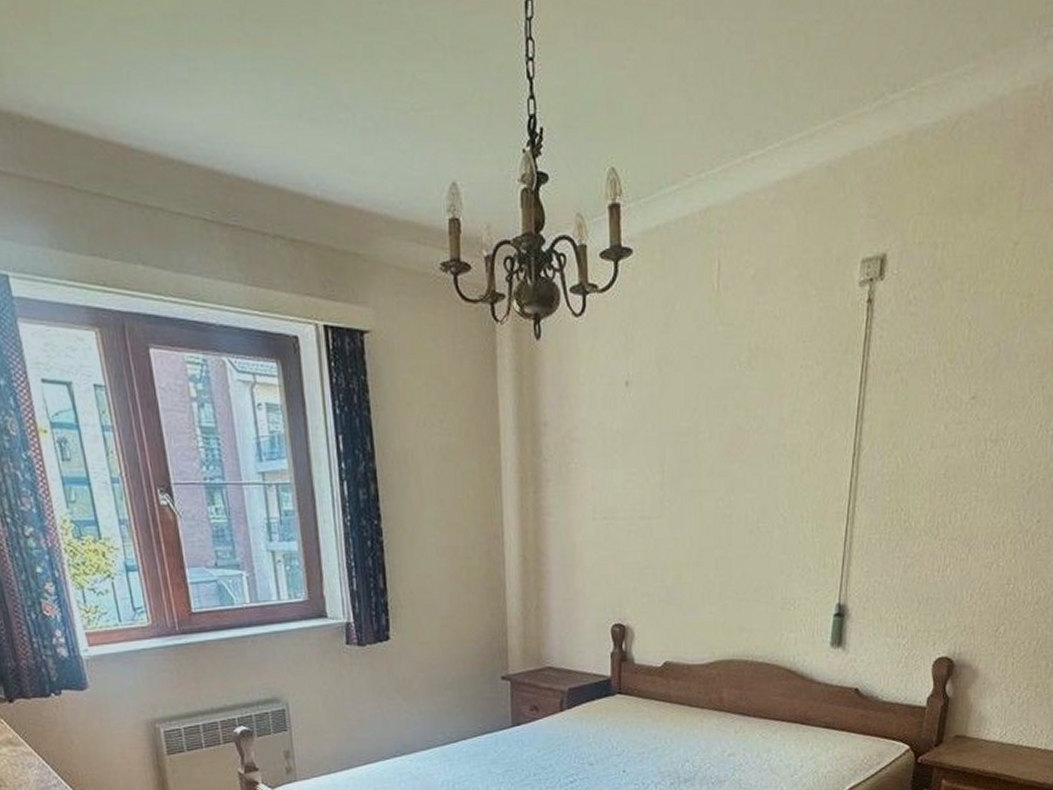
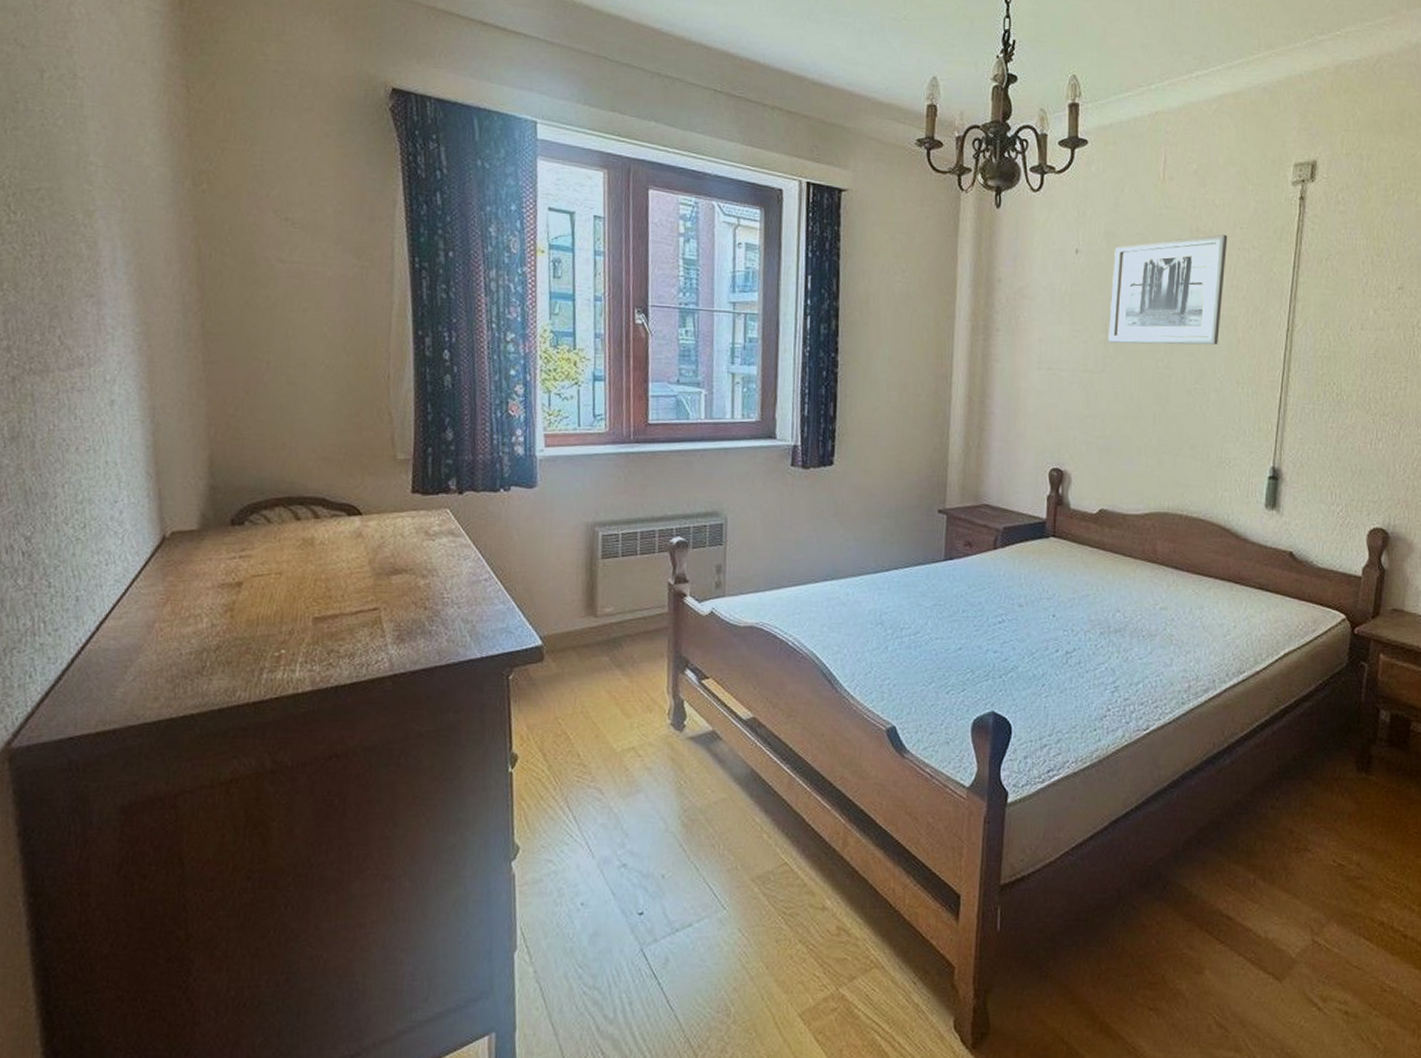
wall art: none [665,351,790,485] -> present [1108,234,1228,345]

